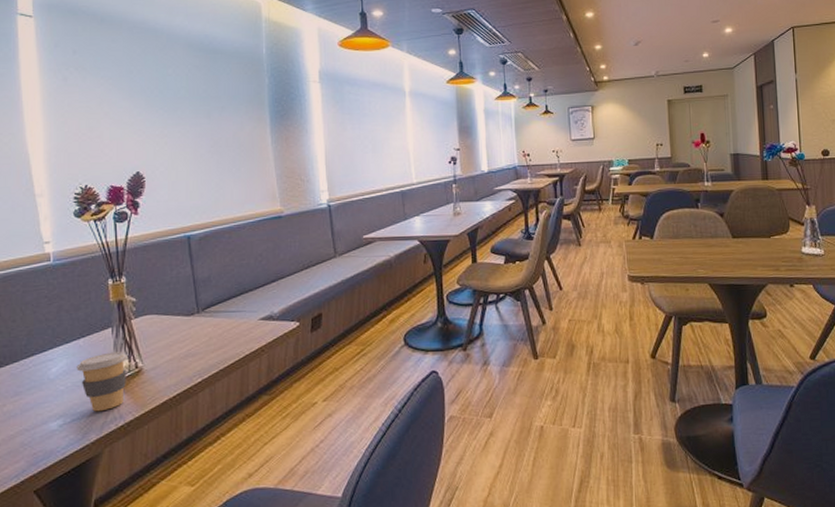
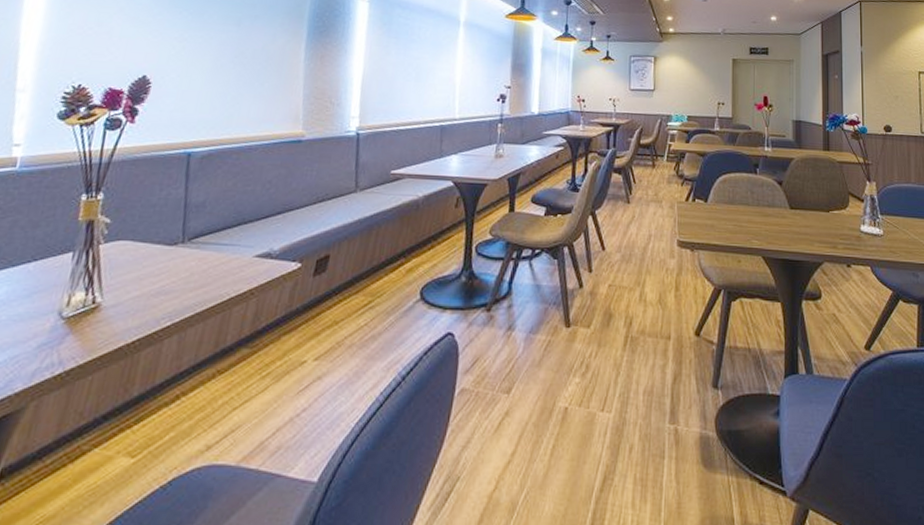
coffee cup: present [76,352,129,412] -> none [17,282,87,355]

